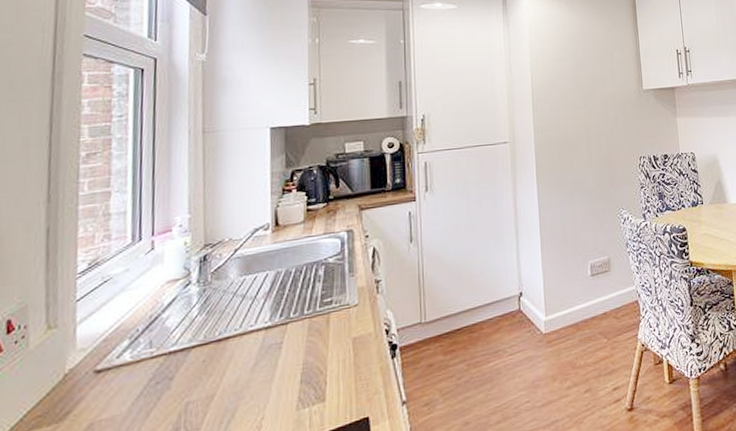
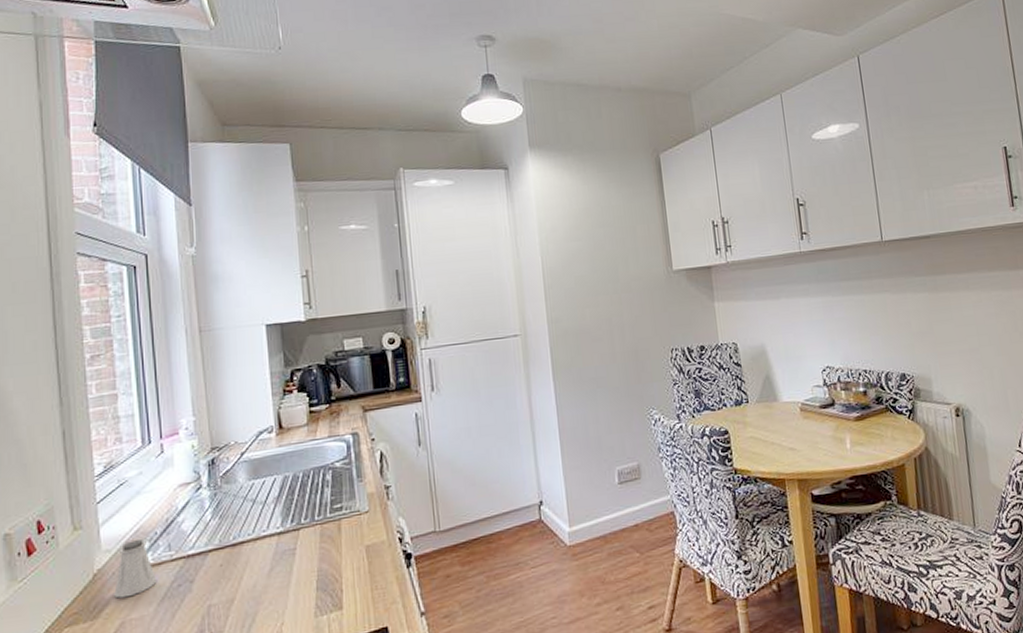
saltshaker: none [85,337,134,399] -> present [114,540,157,599]

